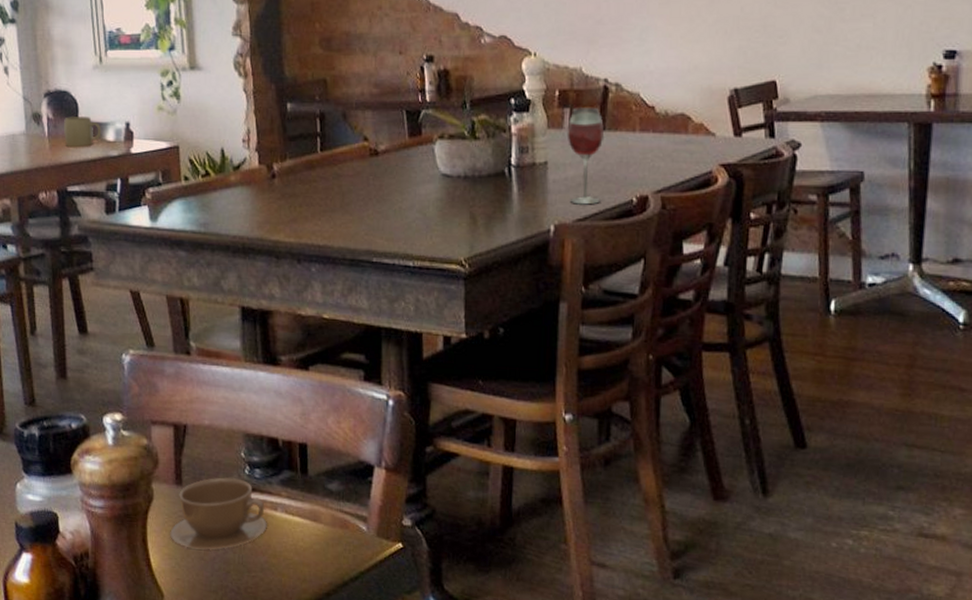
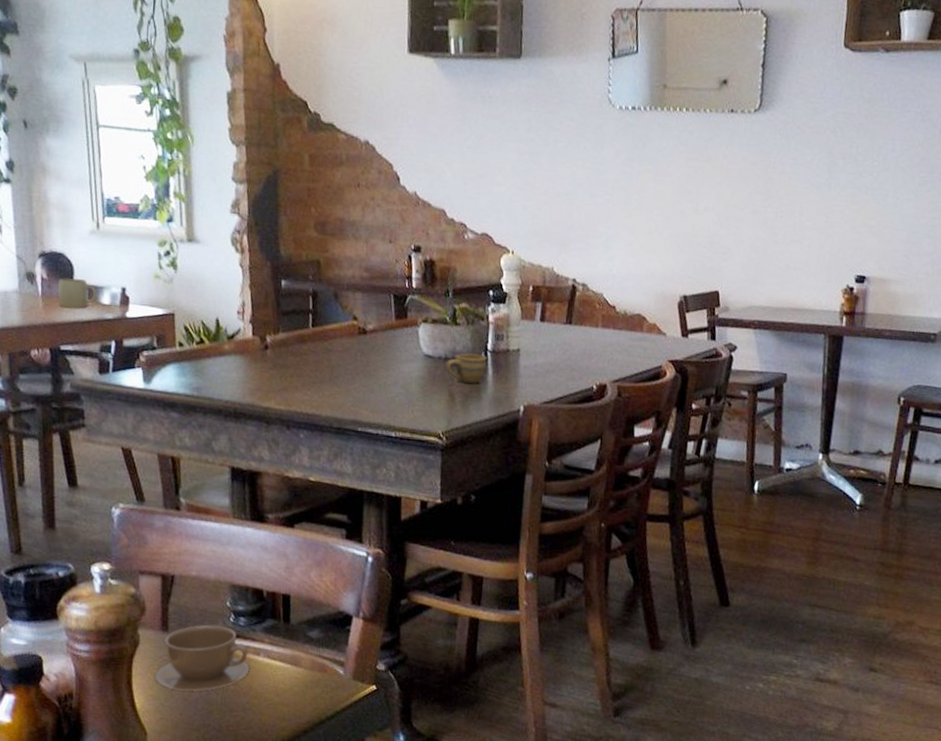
cup: none [465,169,511,203] -> present [445,353,487,384]
wineglass: present [567,108,604,205] -> none [538,302,571,390]

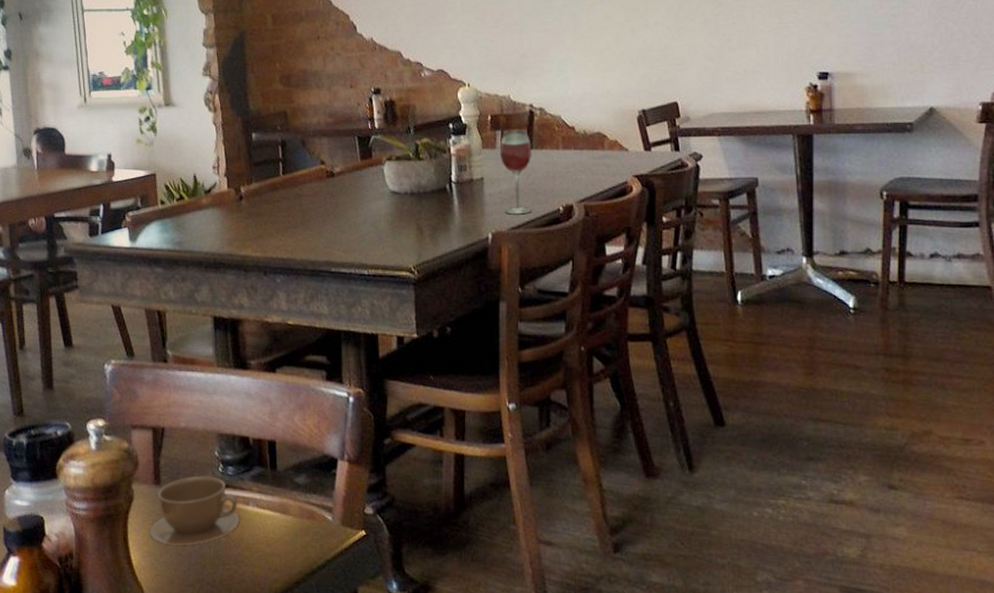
mug: present [58,278,97,310] -> none [52,150,86,179]
cup: present [445,353,487,384] -> none [412,186,452,215]
wineglass: none [538,302,571,390] -> present [499,130,531,215]

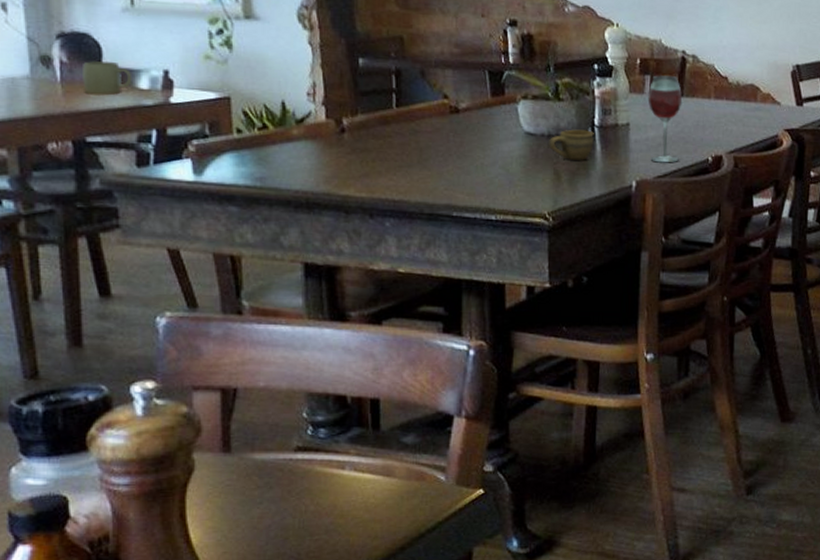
mug: none [52,150,86,179] -> present [82,61,133,97]
teacup: present [149,476,240,546] -> none [215,440,333,518]
cup: none [412,186,452,215] -> present [549,129,594,160]

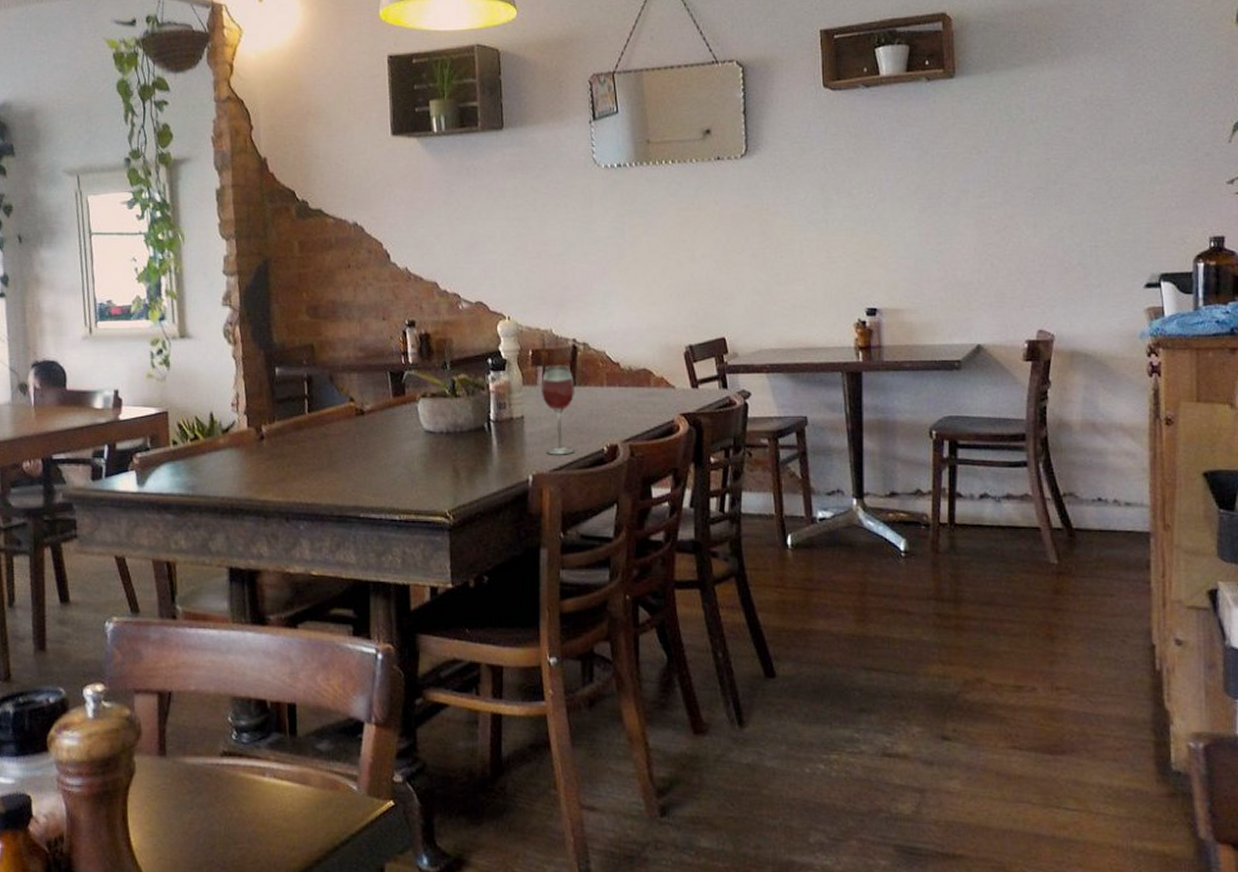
mug: present [82,61,133,97] -> none [51,386,90,418]
cup: present [549,129,594,160] -> none [448,425,490,456]

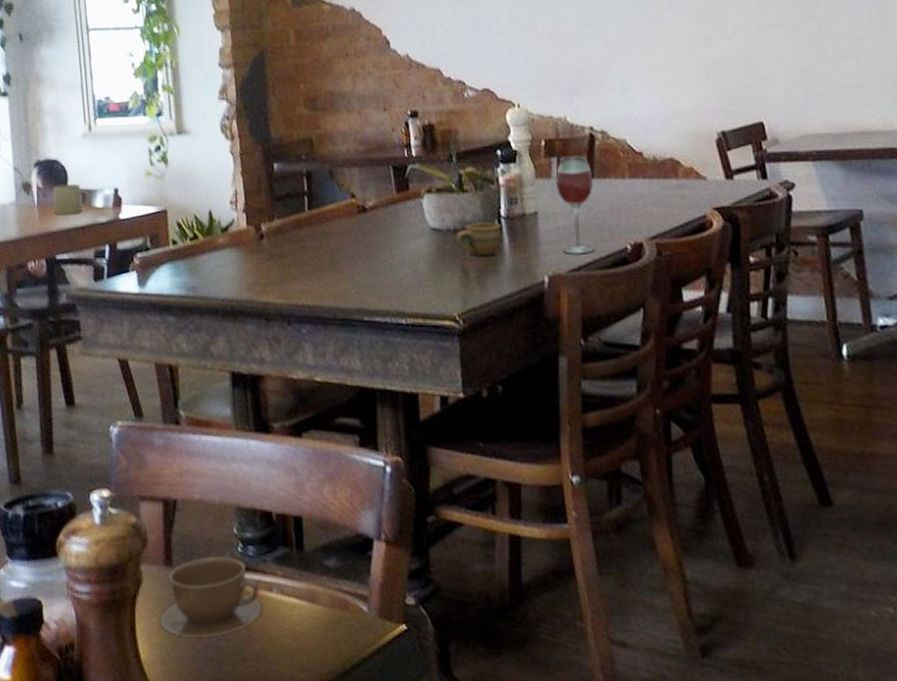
mug: none [51,386,90,418] -> present [53,185,91,217]
teacup: none [152,744,255,823] -> present [160,556,262,638]
cup: none [448,425,490,456] -> present [455,222,501,256]

